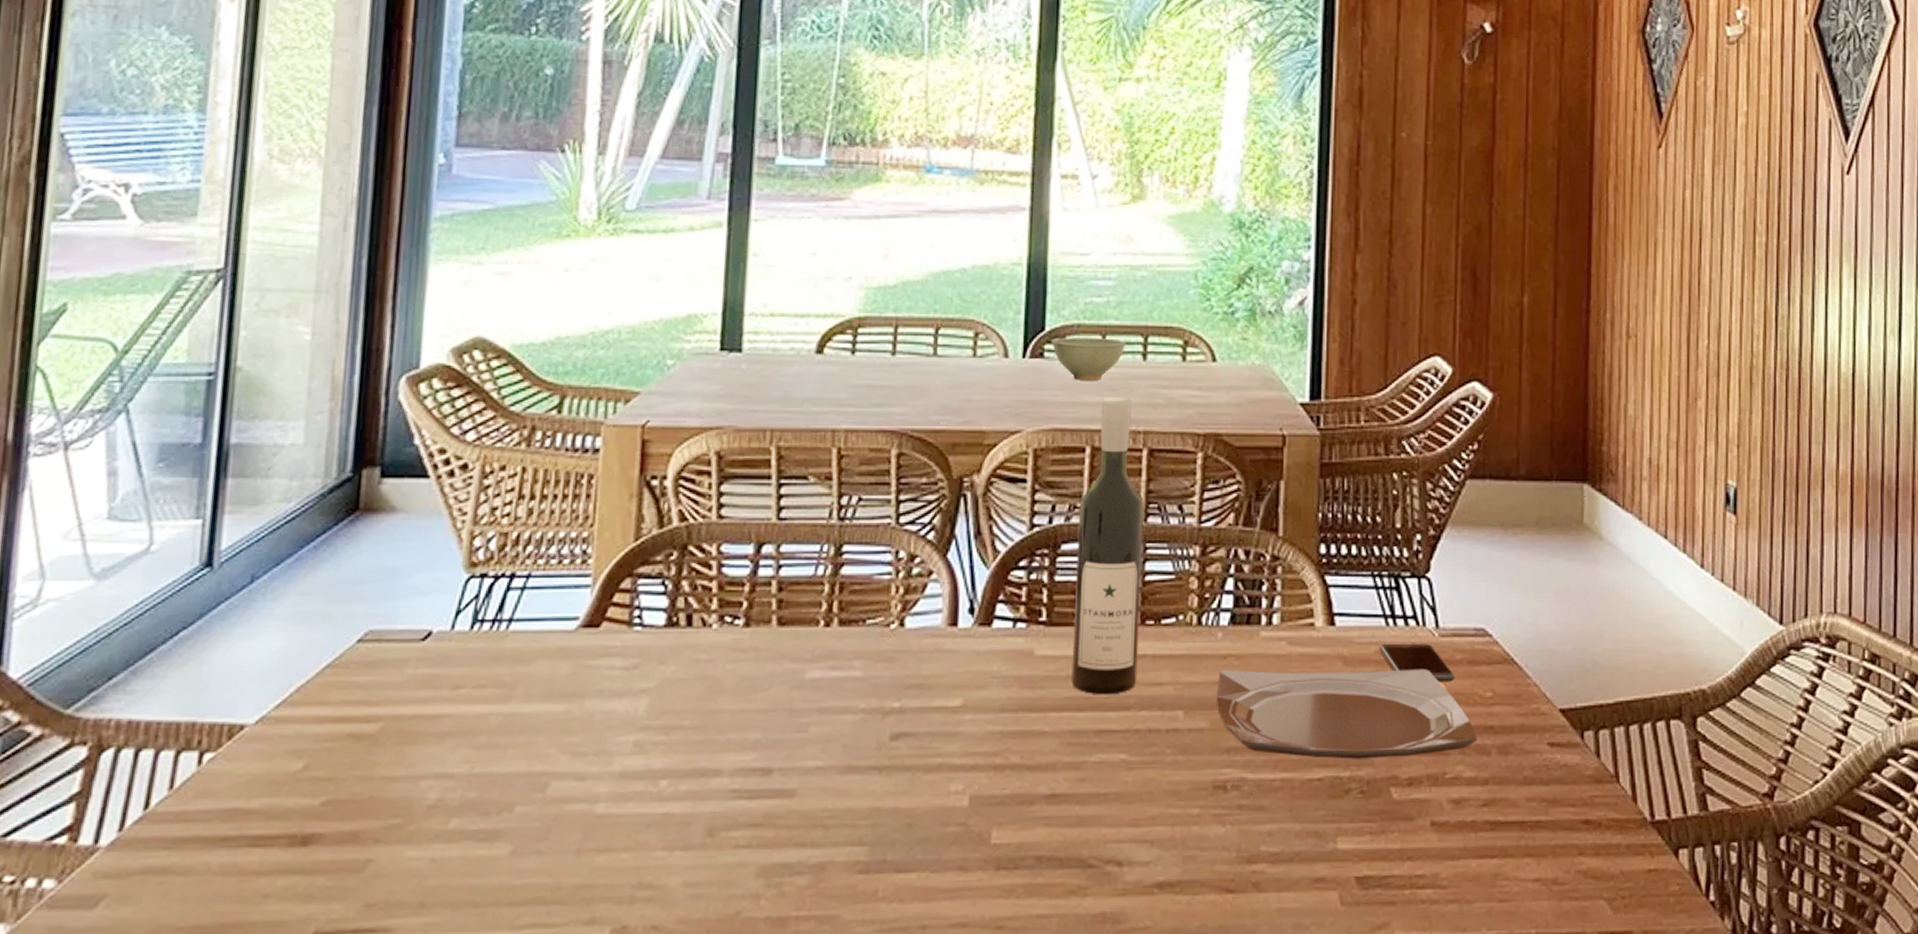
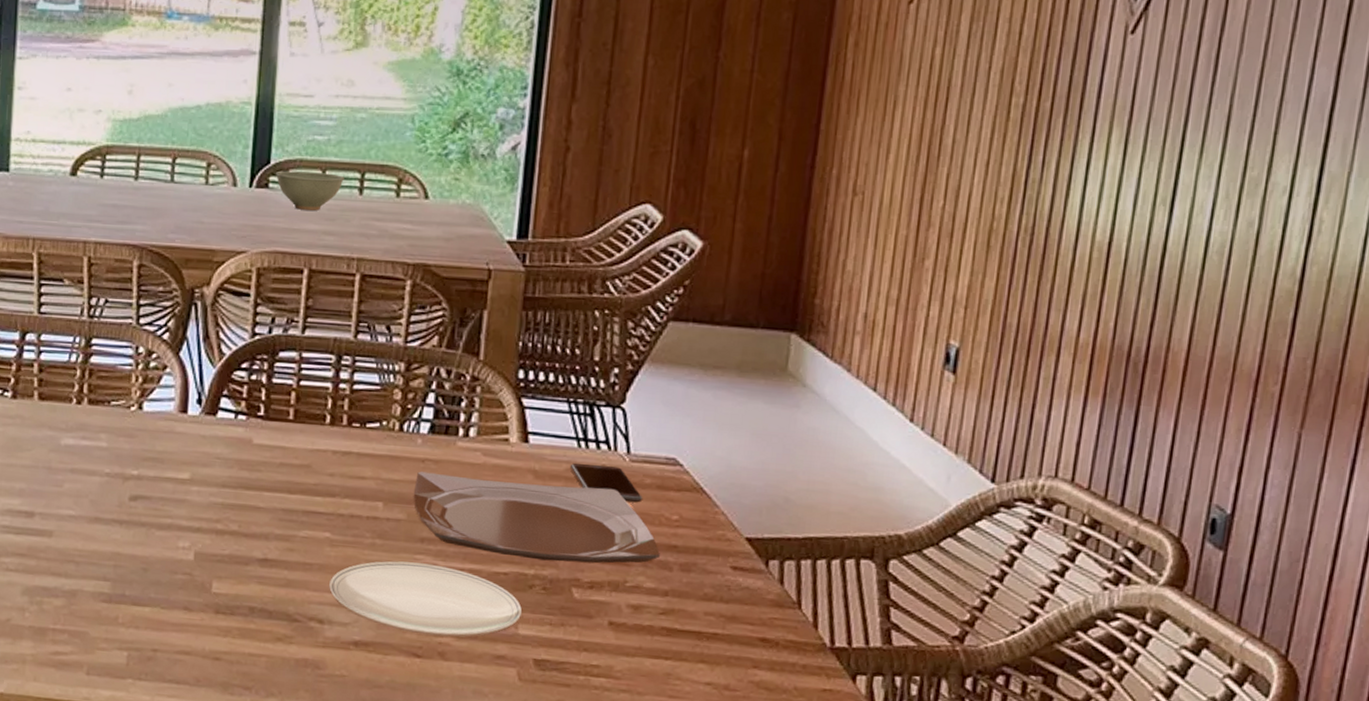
bottle: present [1071,396,1145,695] -> none [284,225,356,483]
plate: none [1127,778,1339,864] -> present [329,561,522,638]

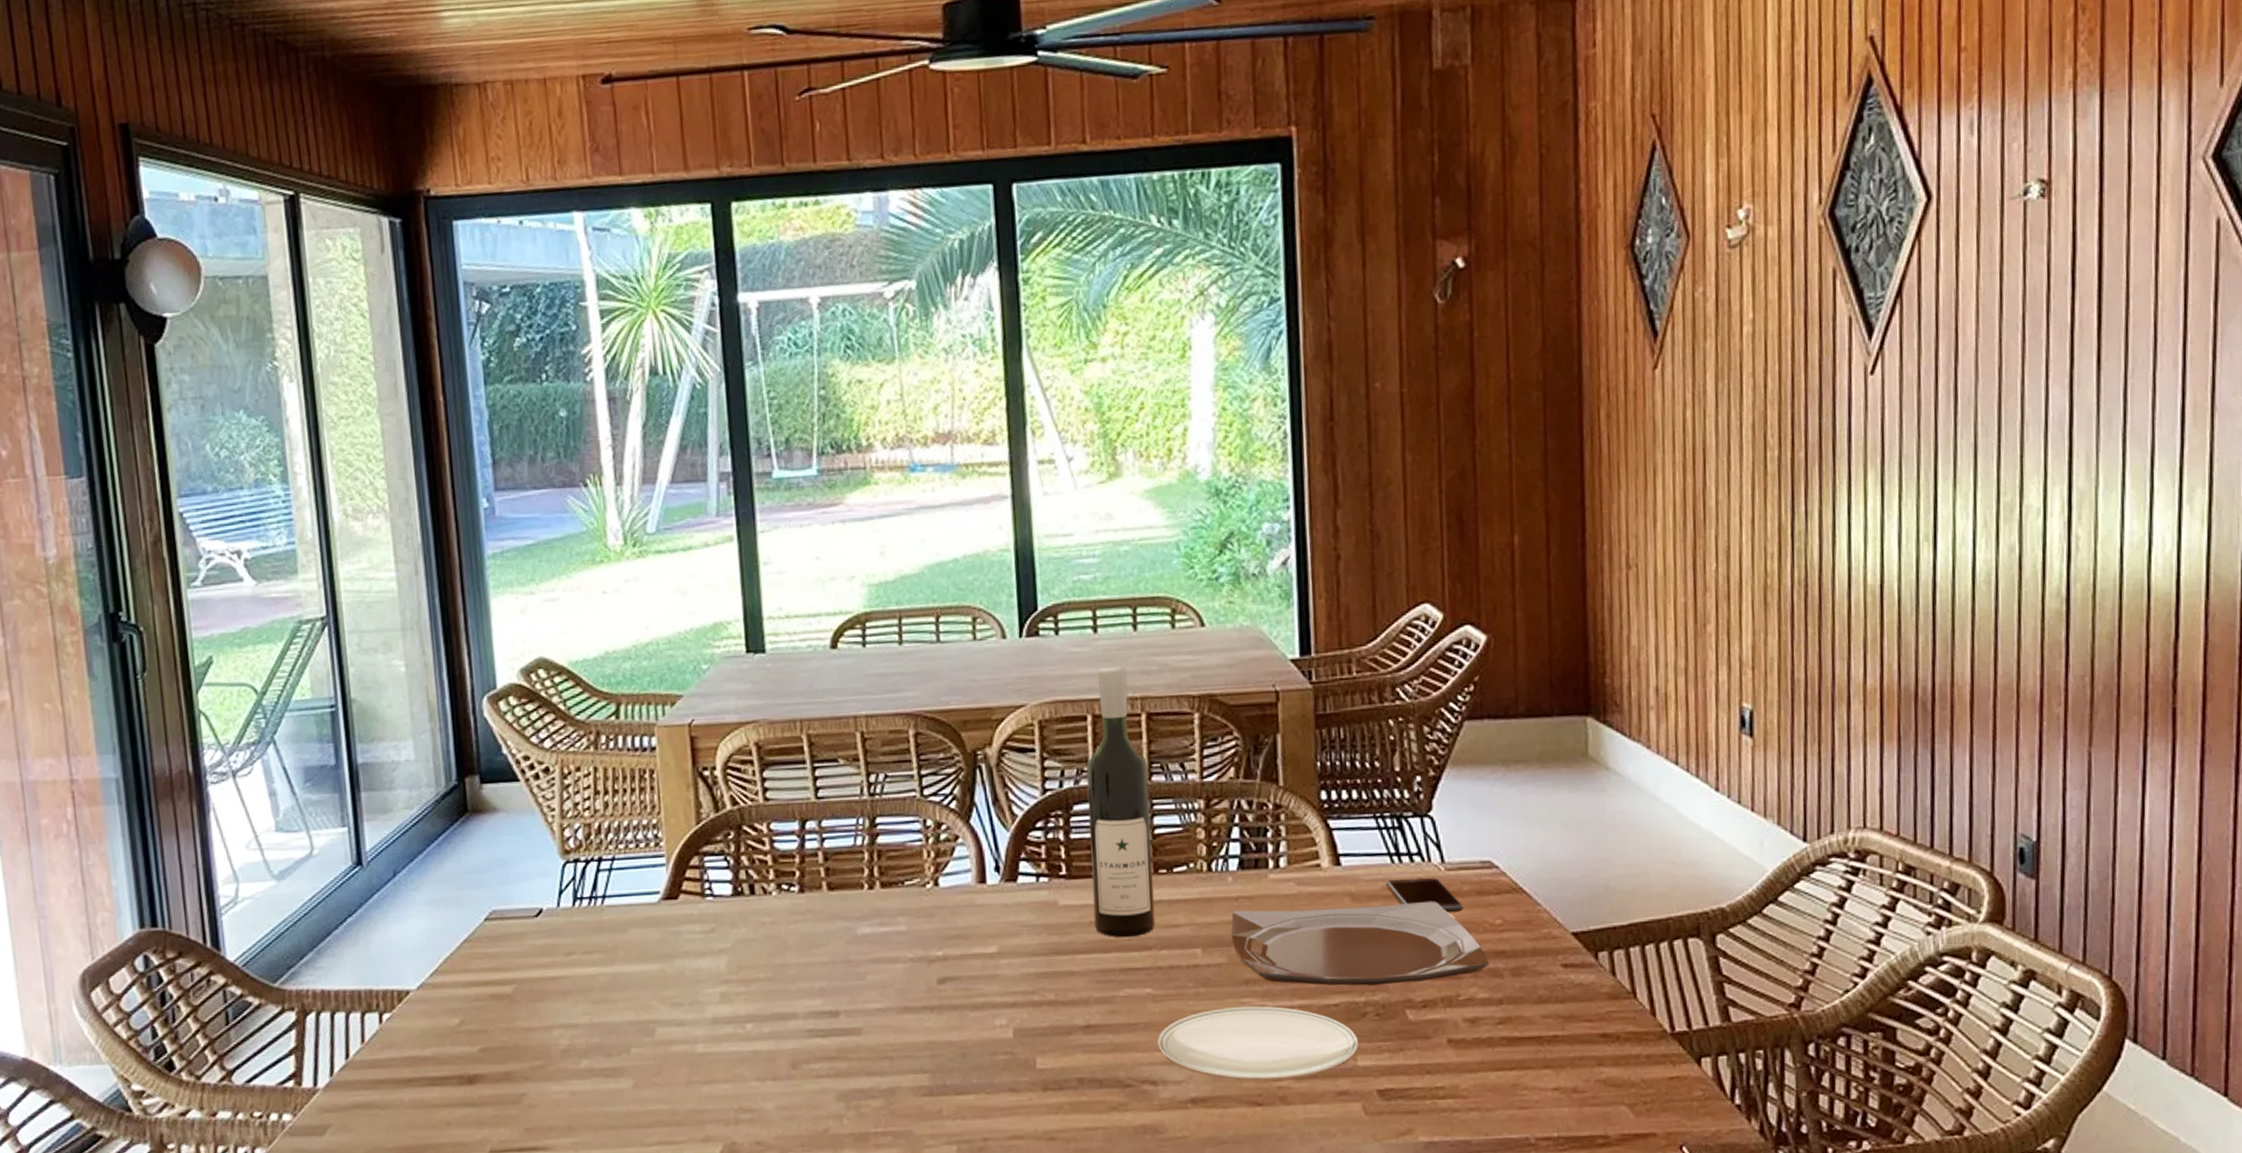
bowl: present [276,171,344,211] -> none [1045,612,1116,654]
bottle: none [284,225,356,483] -> present [1086,666,1156,938]

